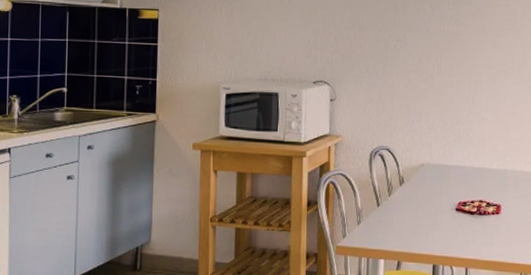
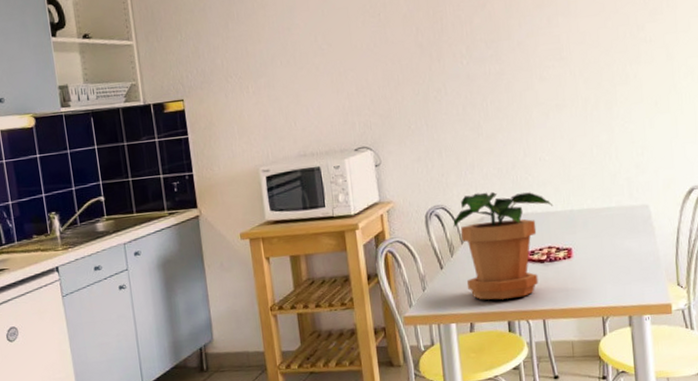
potted plant: none [395,140,490,244] -> present [453,191,554,300]

